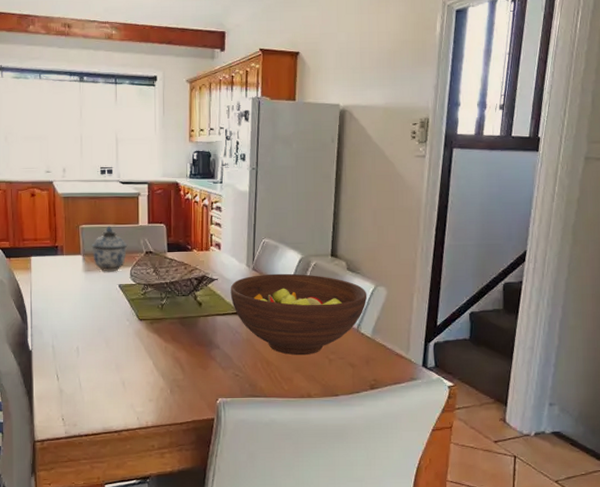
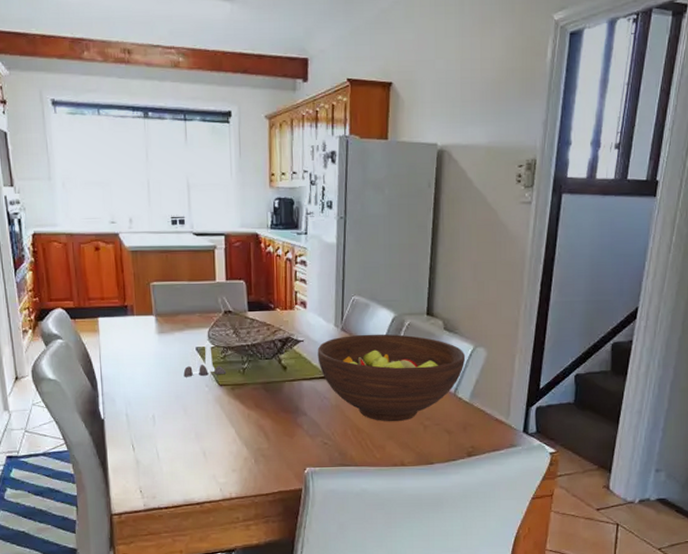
lidded jar: present [91,226,128,271] -> none [164,283,204,333]
salt and pepper shaker set: none [106,280,146,312] -> present [183,343,226,377]

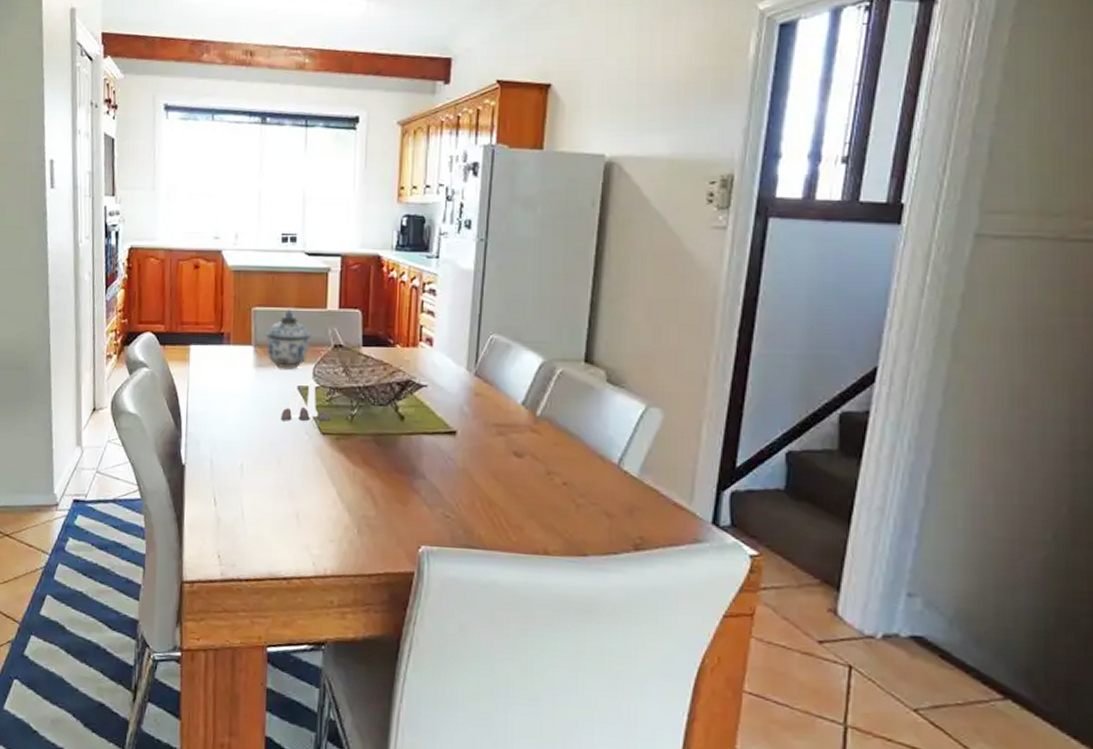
lidded jar: none [164,283,204,333] -> present [265,309,312,368]
fruit bowl: present [317,334,466,422] -> none [443,382,635,497]

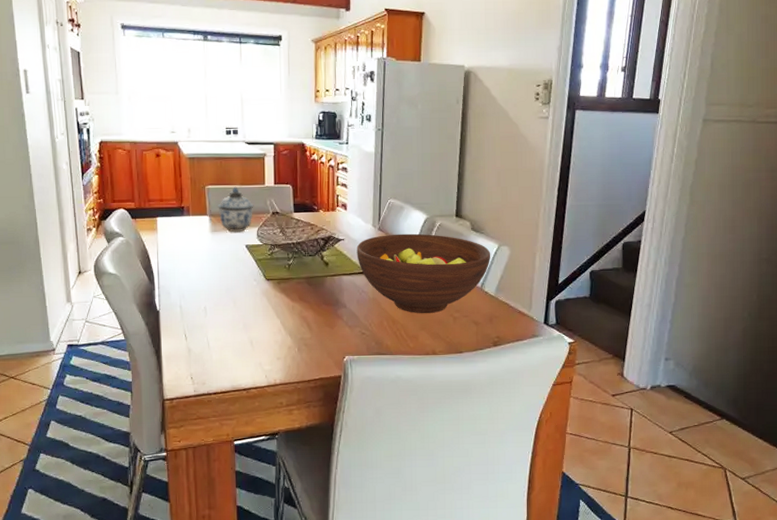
salt and pepper shaker set: present [280,382,331,421] -> none [234,241,273,272]
fruit bowl: none [443,382,635,497] -> present [356,233,491,314]

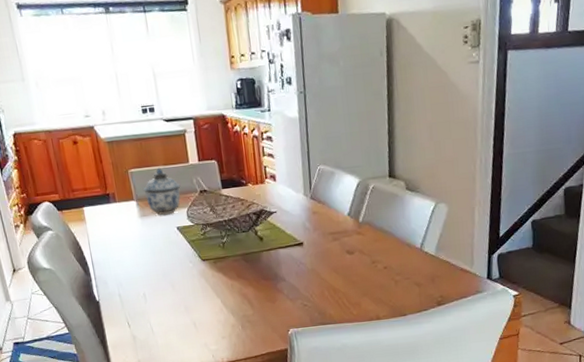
fruit bowl: present [356,233,491,314] -> none [290,198,429,281]

